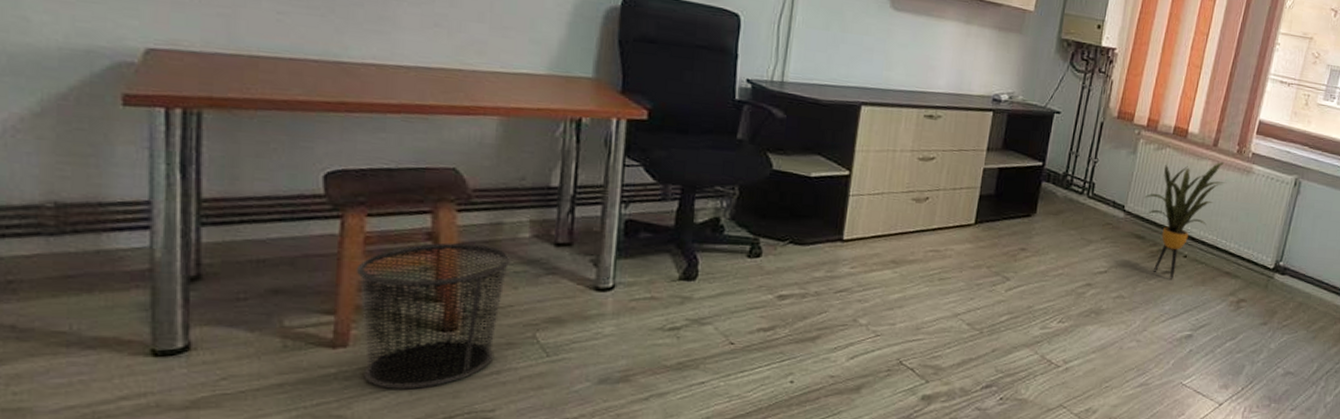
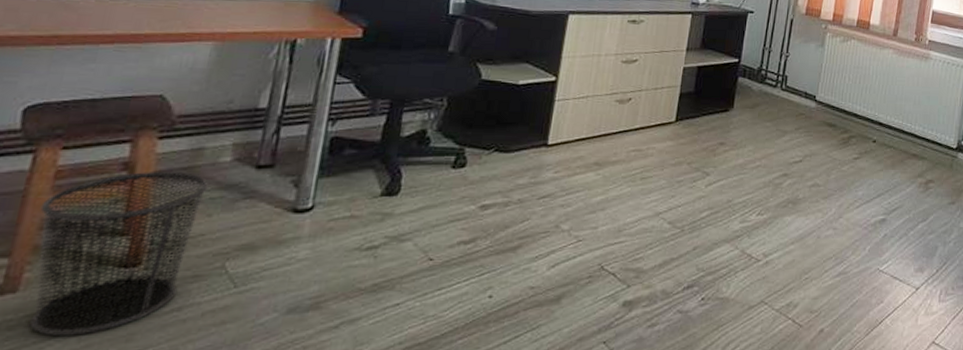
house plant: present [1144,162,1225,280] -> none [833,50,906,165]

